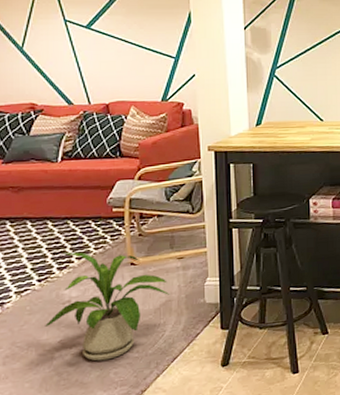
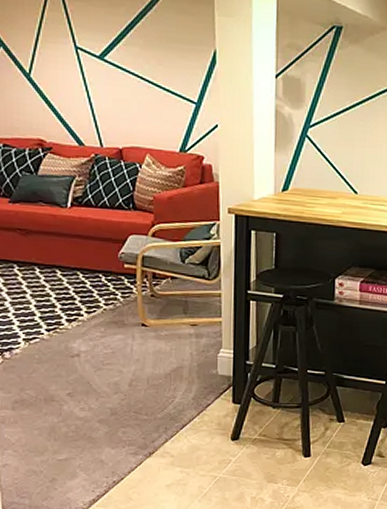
house plant: present [45,252,170,361] -> none [54,304,182,419]

